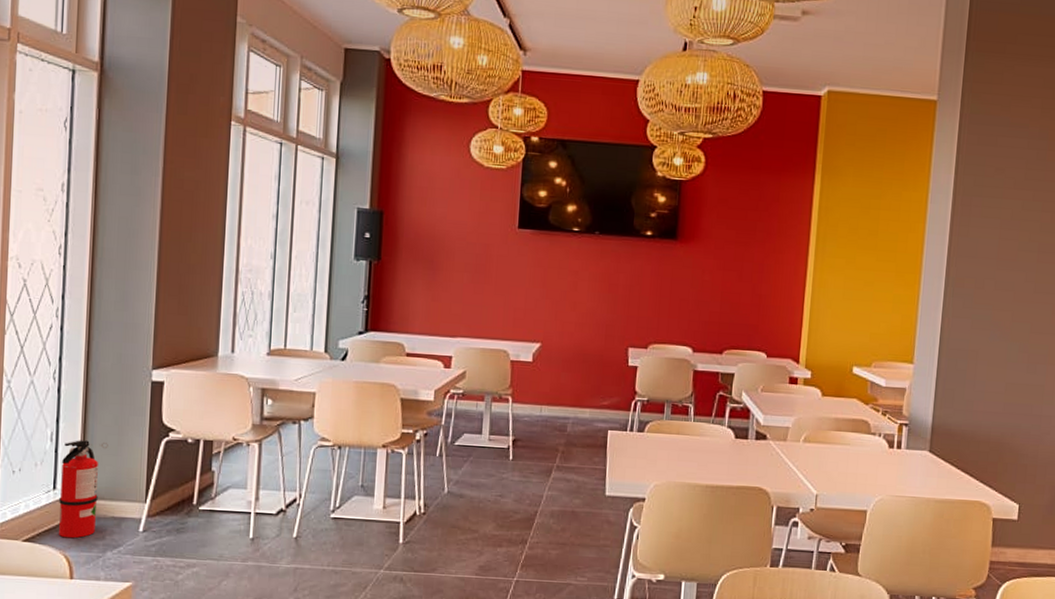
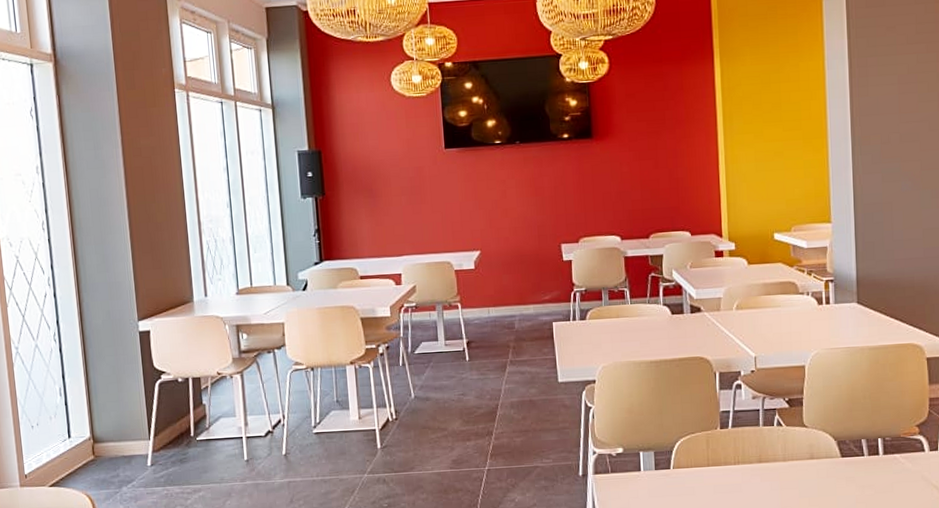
fire extinguisher: present [59,440,108,539] -> none [72,390,110,480]

